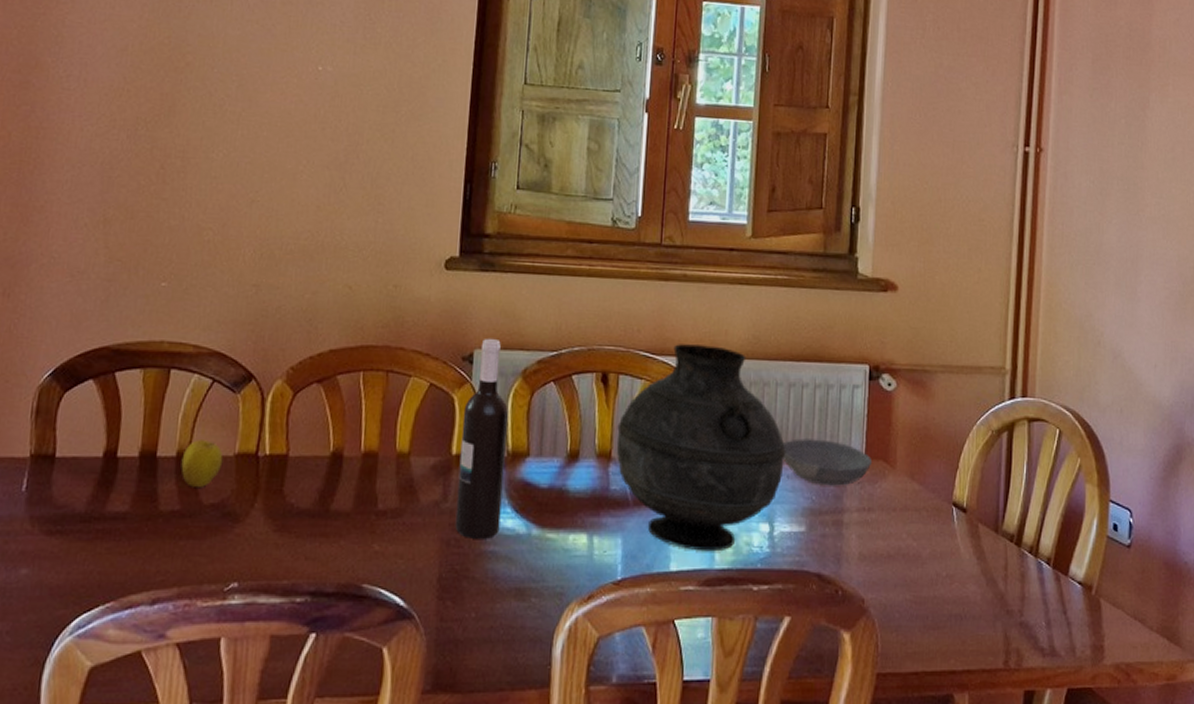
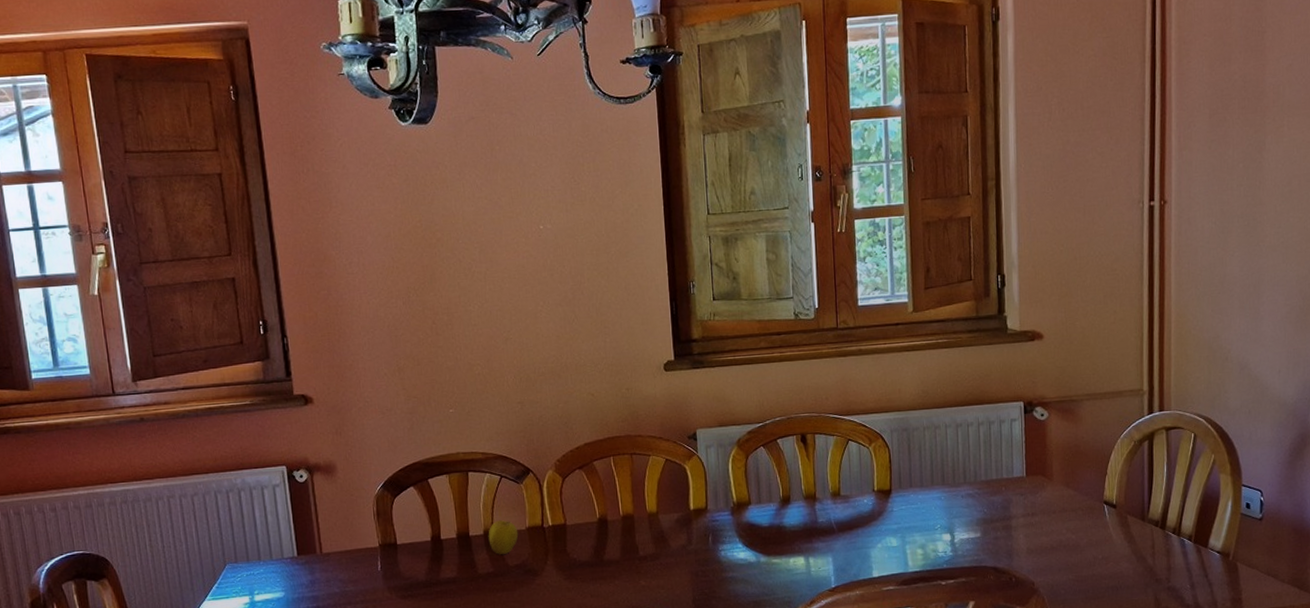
wine bottle: present [455,338,508,539] -> none [694,419,735,569]
vase: present [616,344,786,552] -> none [818,402,959,560]
bowl: present [783,438,873,486] -> none [956,465,1033,500]

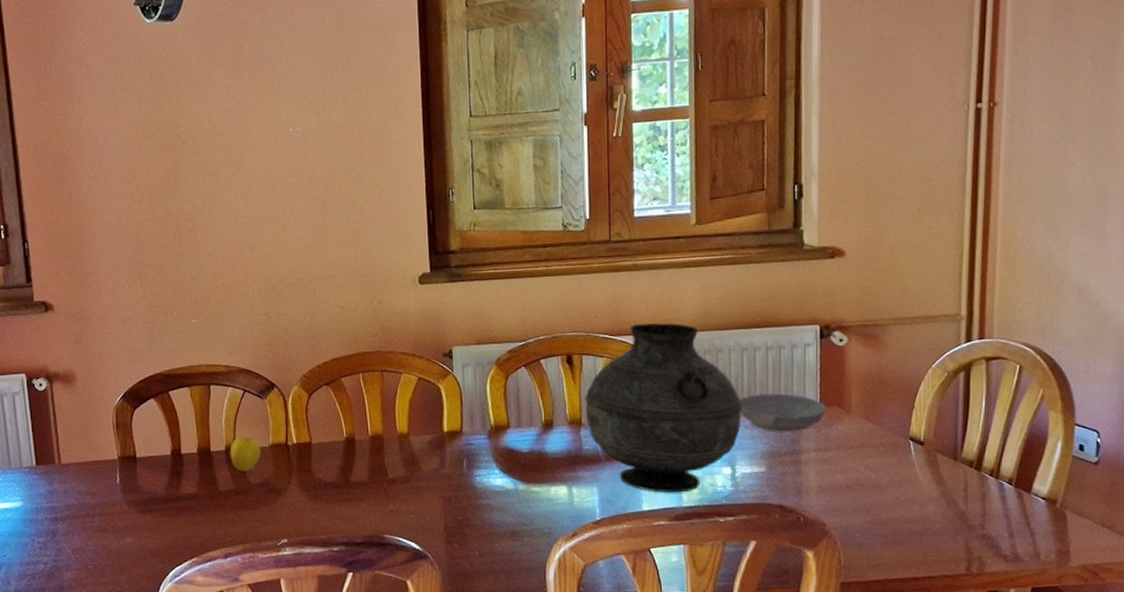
vase: none [818,402,959,560] -> present [585,323,743,493]
bowl: none [956,465,1033,500] -> present [740,393,828,432]

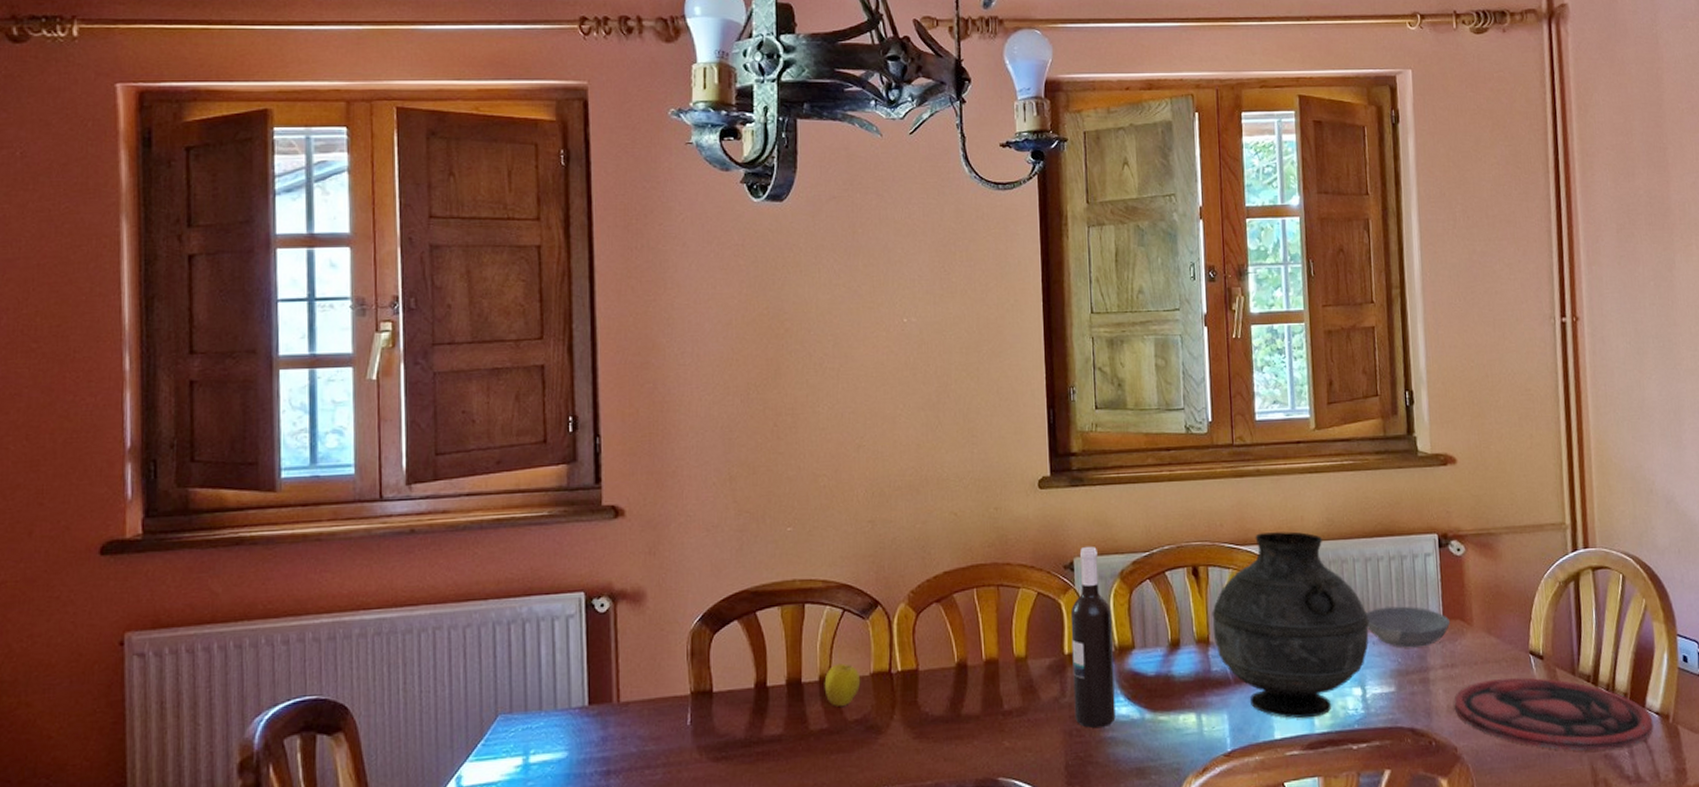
wine bottle: none [449,336,491,496] -> present [1070,546,1116,728]
plate: none [825,461,1038,531] -> present [1454,677,1654,751]

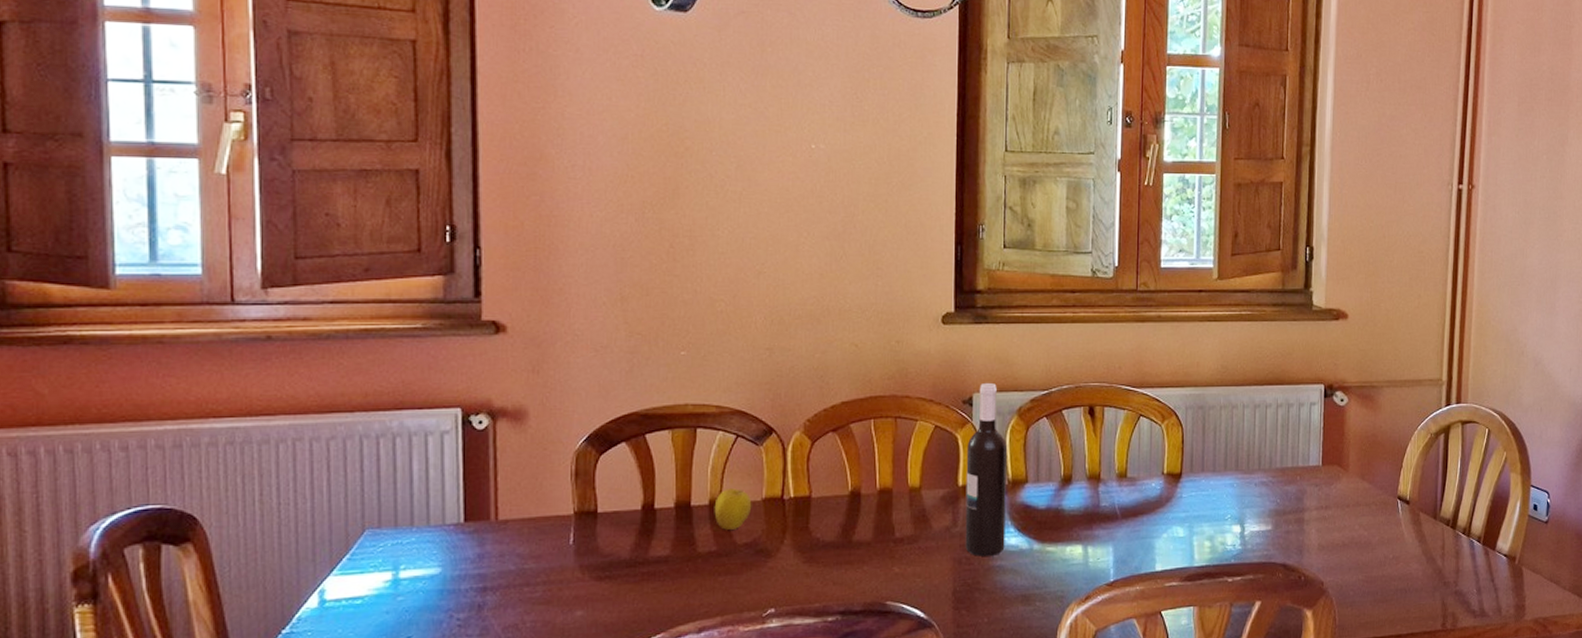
vase: present [1212,531,1370,719] -> none [1104,376,1253,553]
bowl: present [1366,606,1451,648] -> none [1251,451,1329,490]
plate: present [1454,677,1654,751] -> none [1324,520,1501,588]

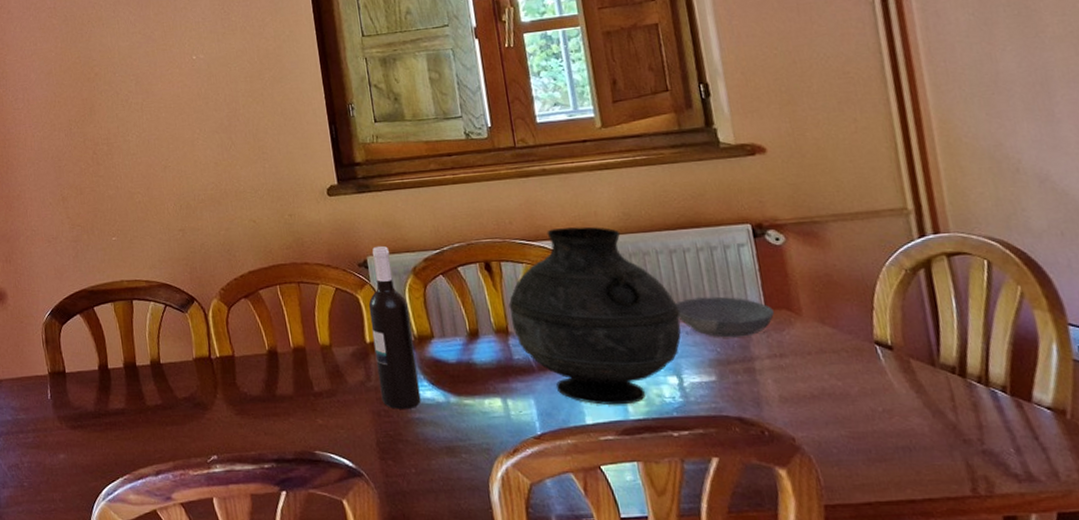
apple: present [714,488,752,531] -> none [155,350,186,387]
vase: none [1104,376,1253,553] -> present [508,226,681,405]
bowl: none [1251,451,1329,490] -> present [676,296,775,338]

